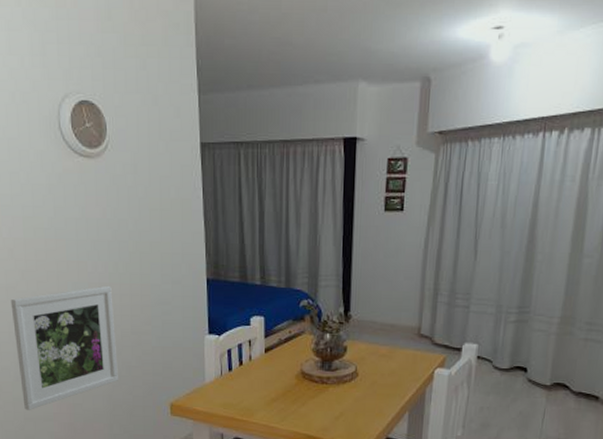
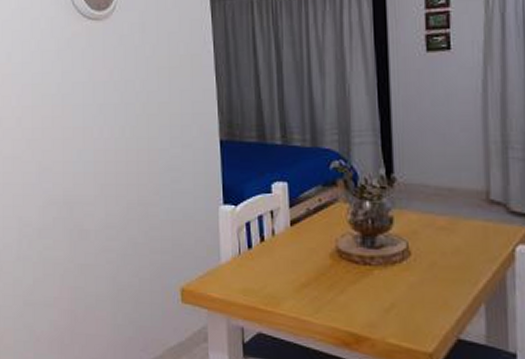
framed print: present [10,285,118,410] -> none [16,152,123,294]

